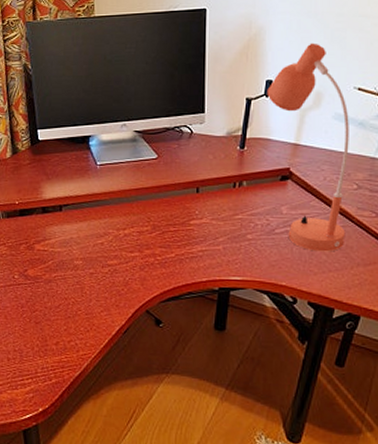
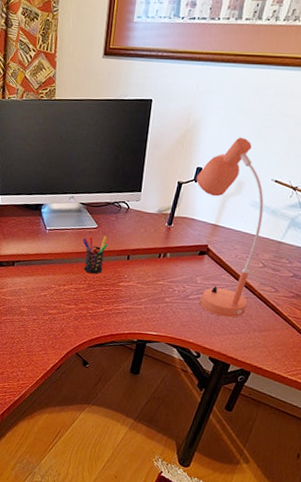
pen holder: none [141,166,172,213] -> present [82,235,108,274]

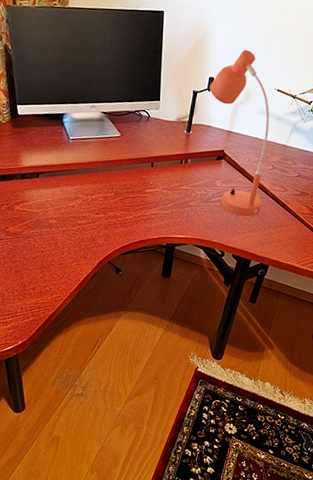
pen holder: present [82,235,108,274] -> none [107,144,132,182]

